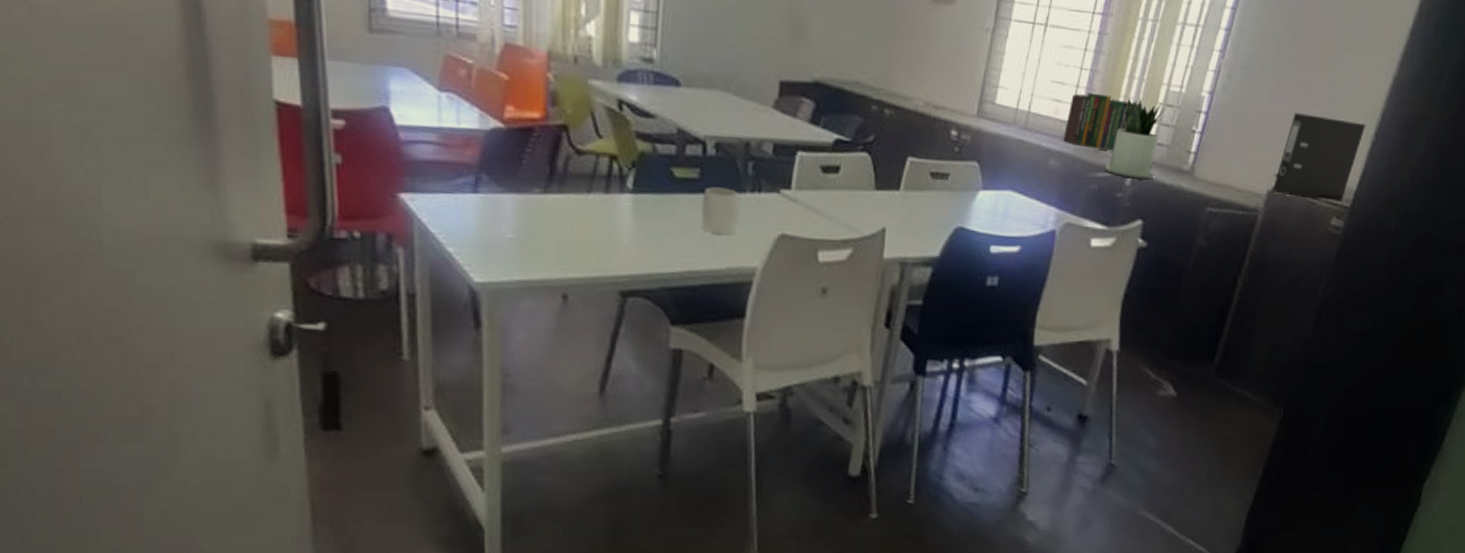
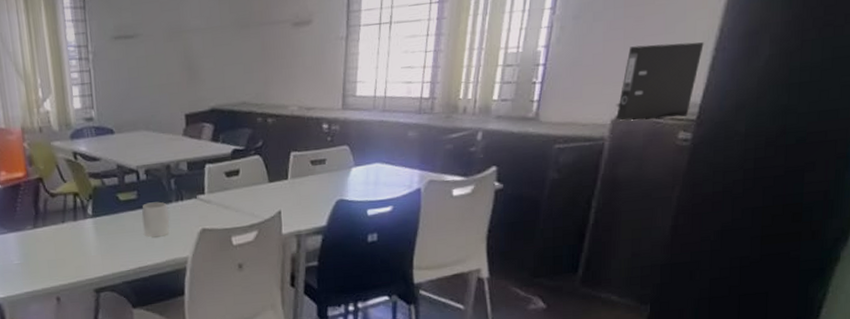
books: present [1063,92,1134,152] -> none [417,68,476,117]
planter: present [1104,98,1165,180] -> none [456,64,505,134]

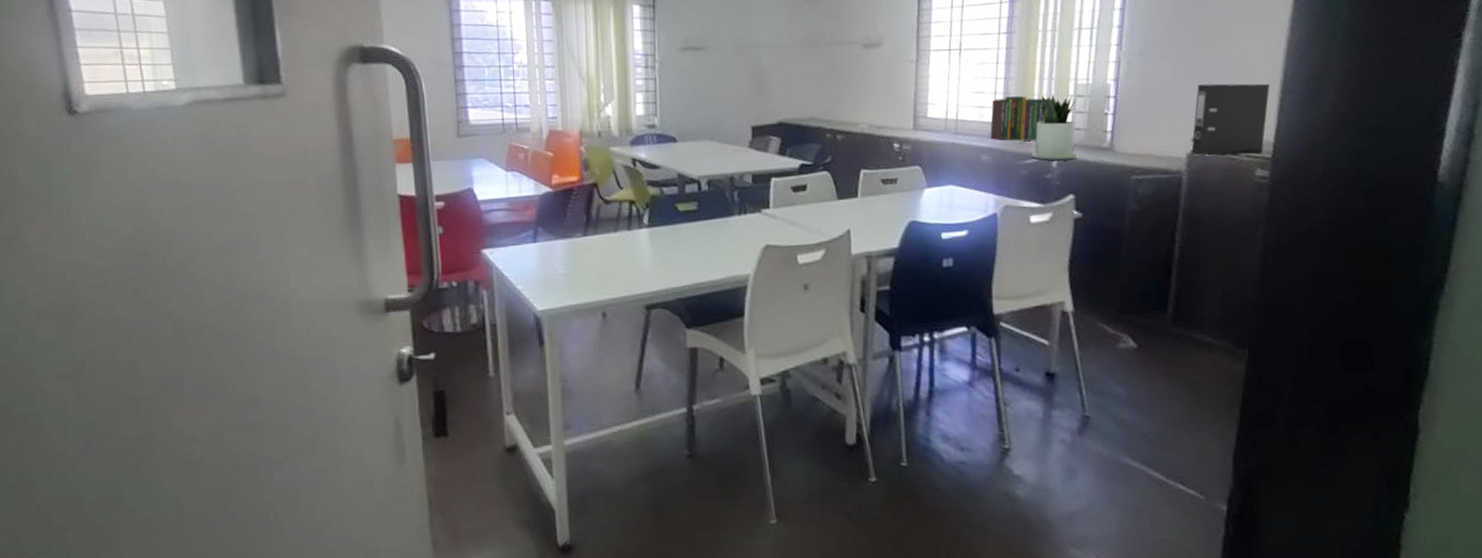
mug: present [141,201,170,238] -> none [701,214,731,252]
books: none [417,68,476,117] -> present [990,96,1047,142]
planter: none [456,64,505,134] -> present [1031,94,1078,161]

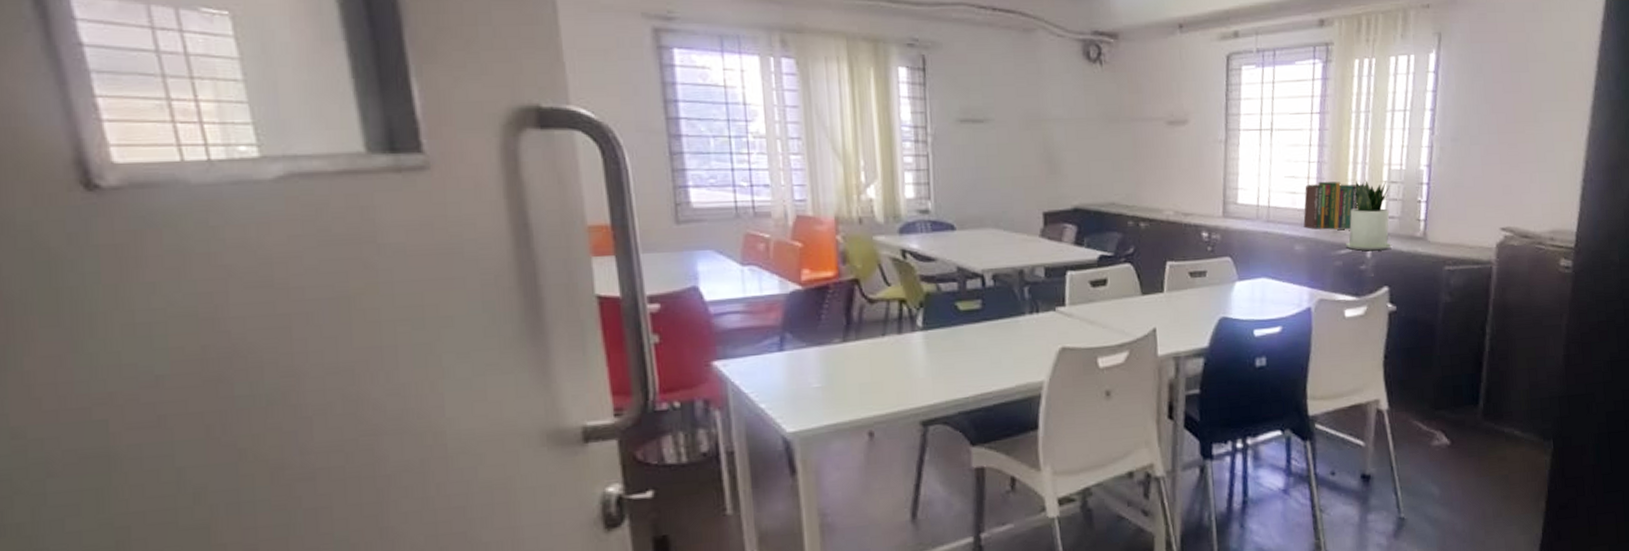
binder: present [1191,83,1270,155] -> none [1501,171,1573,245]

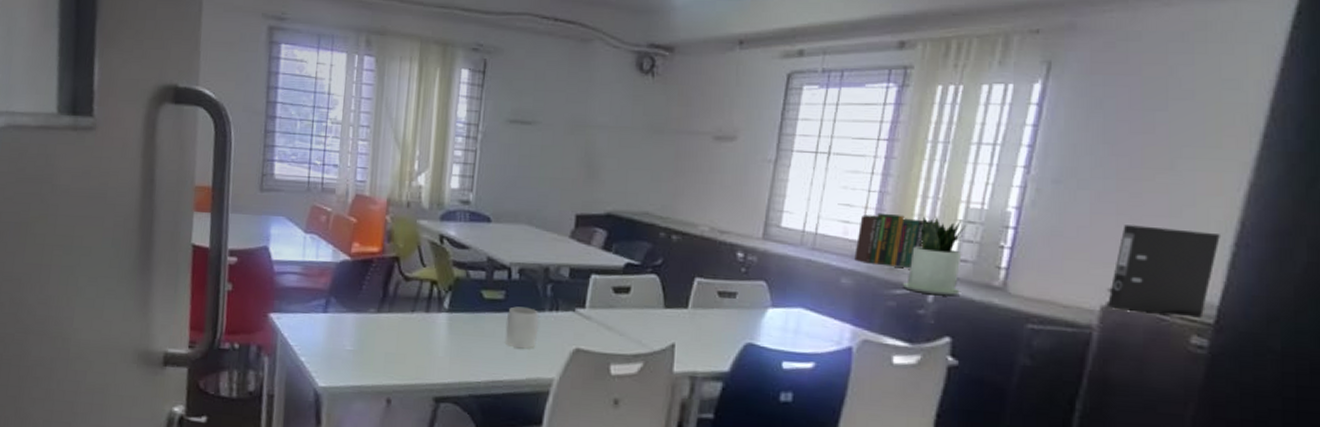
mug: none [986,313,1021,357] -> present [504,306,539,349]
binder: none [1501,171,1573,245] -> present [1108,225,1220,318]

